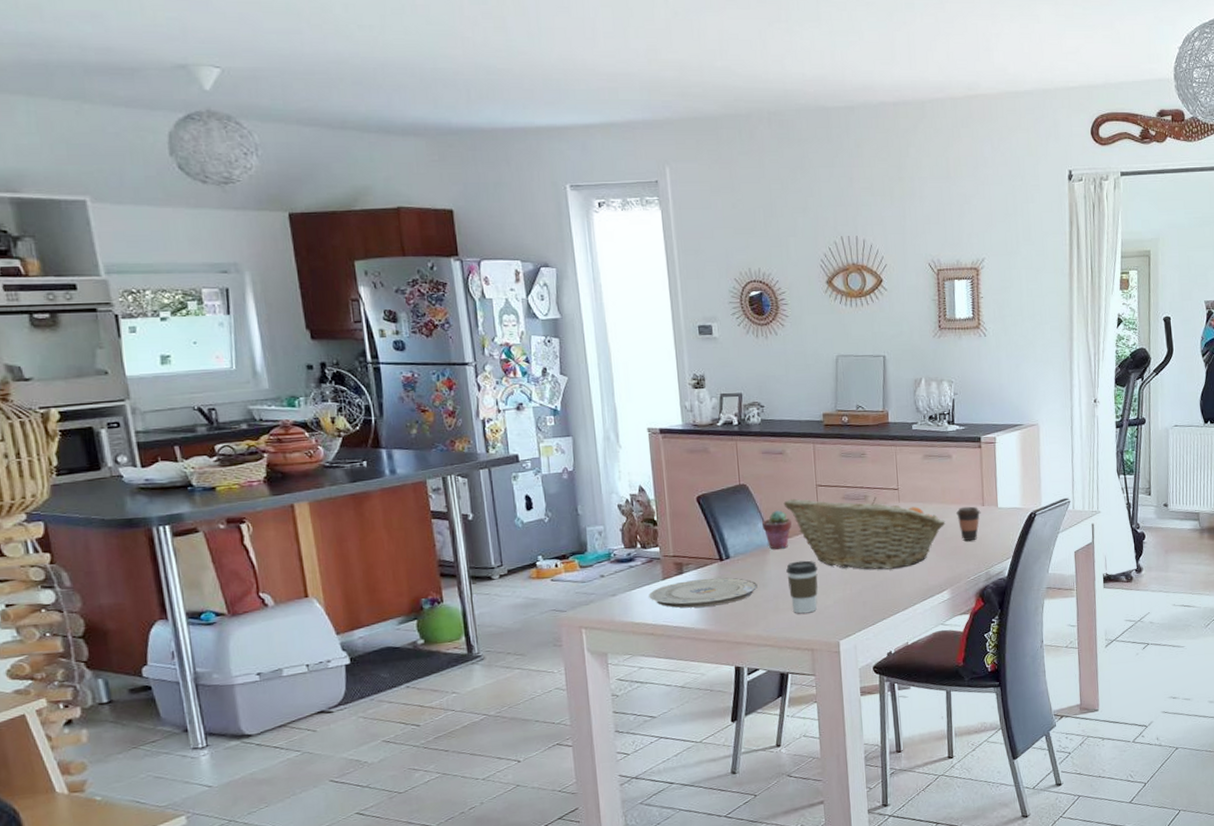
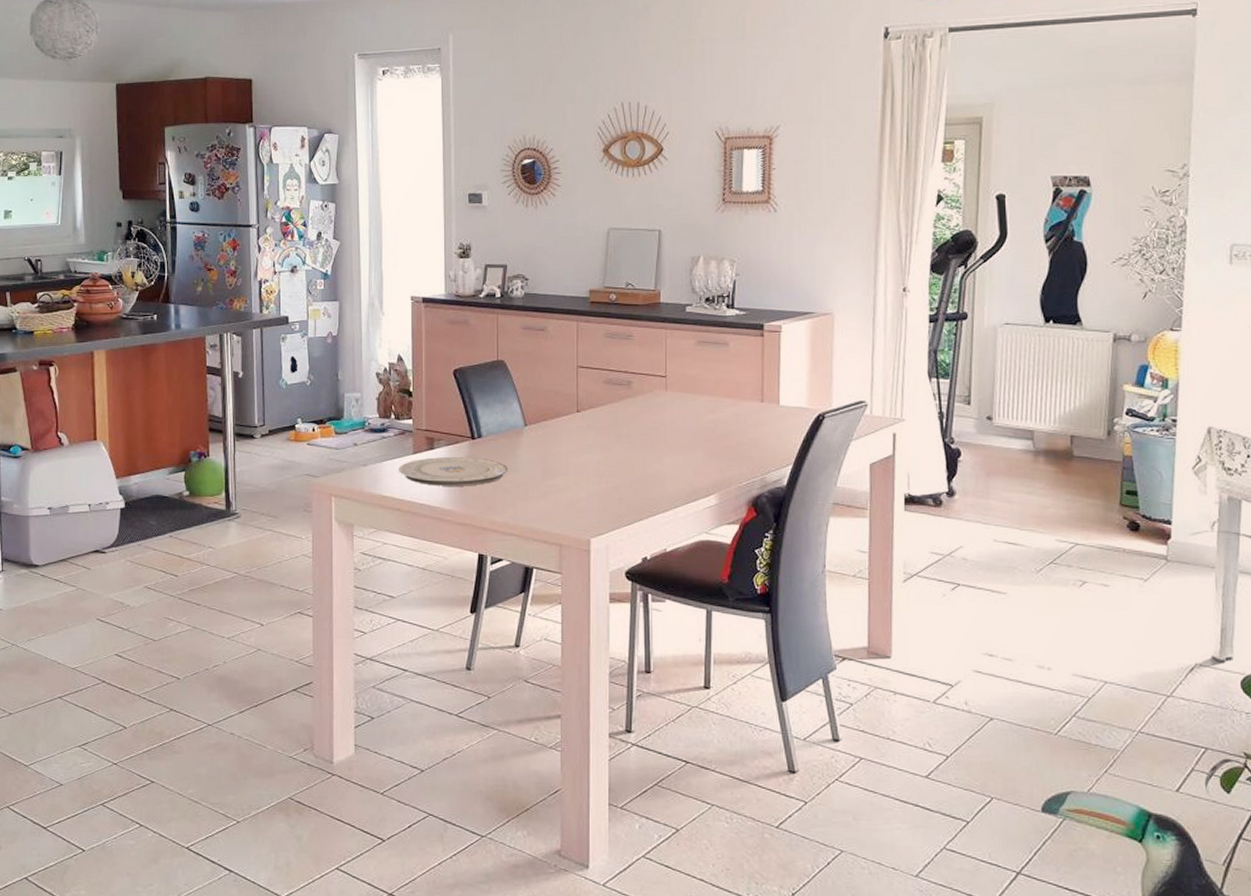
potted succulent: present [762,510,792,549] -> none [518,390,548,432]
fruit basket: present [783,496,946,570] -> none [541,379,717,465]
coffee cup: present [786,560,819,614] -> none [539,446,573,504]
coffee cup: present [955,506,981,542] -> none [729,401,759,441]

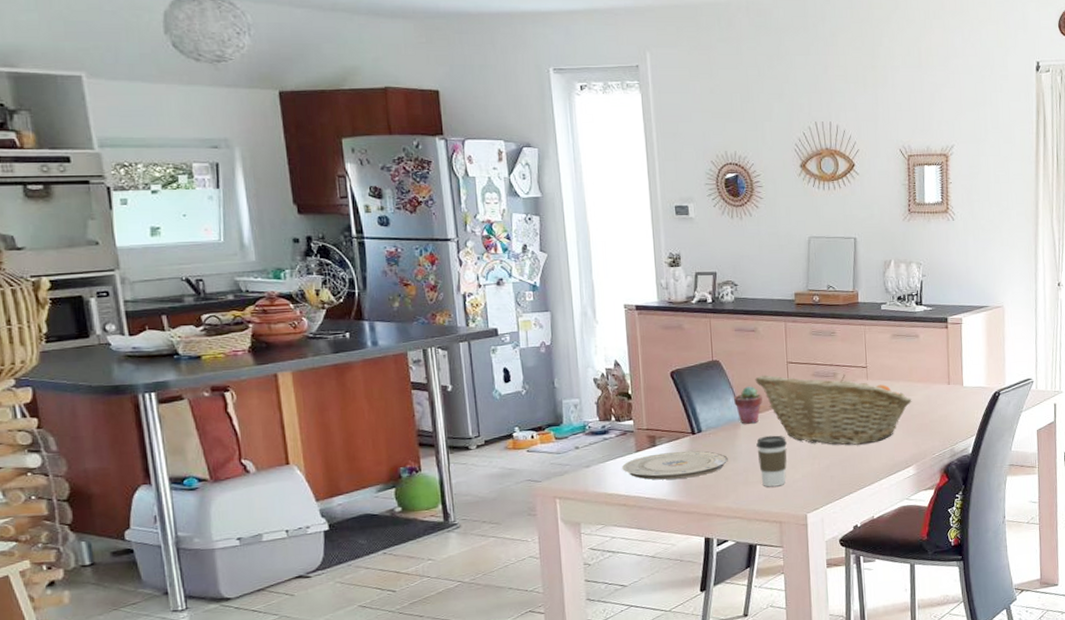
potted succulent: none [518,390,548,432] -> present [734,386,762,424]
coffee cup: none [539,446,573,504] -> present [756,435,788,487]
fruit basket: none [541,379,717,465] -> present [755,374,912,445]

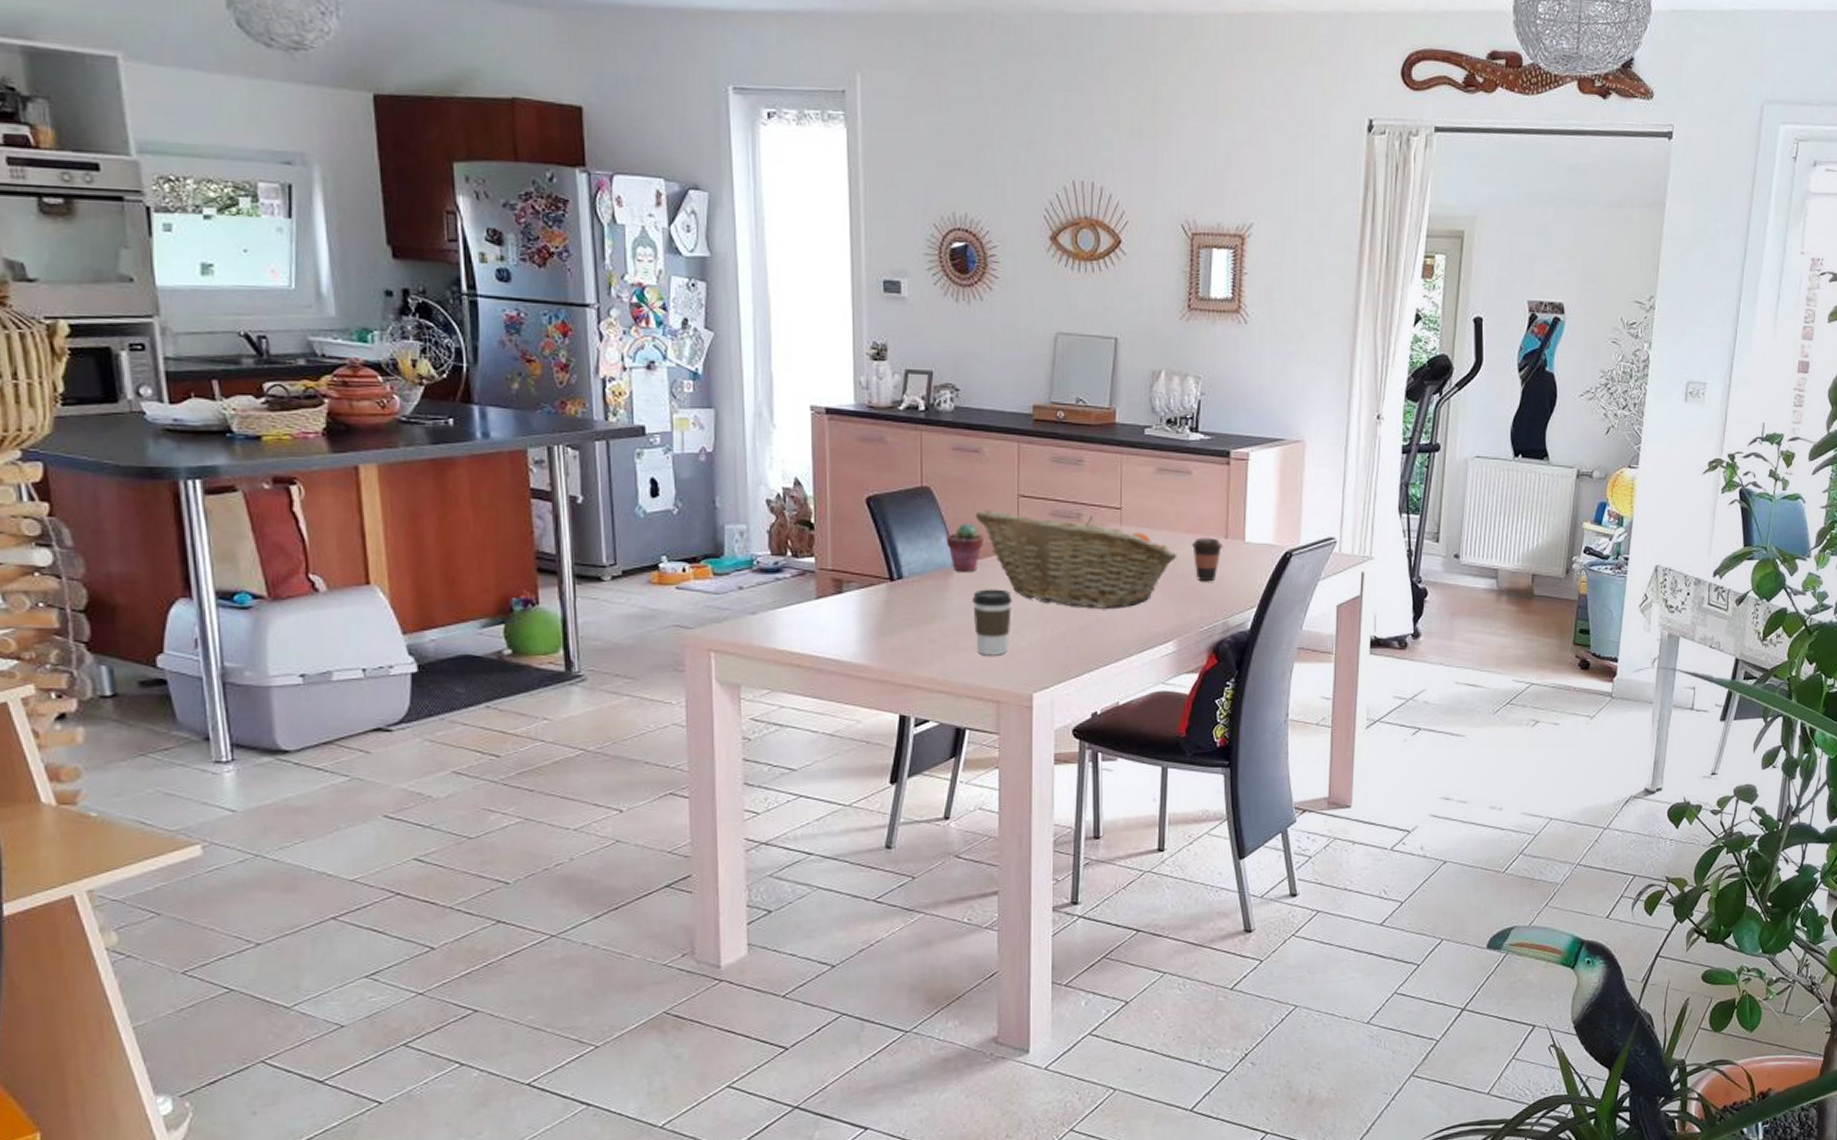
plate: present [622,451,728,480] -> none [798,603,935,637]
coffee cup: none [922,384,947,419] -> present [1191,537,1223,582]

